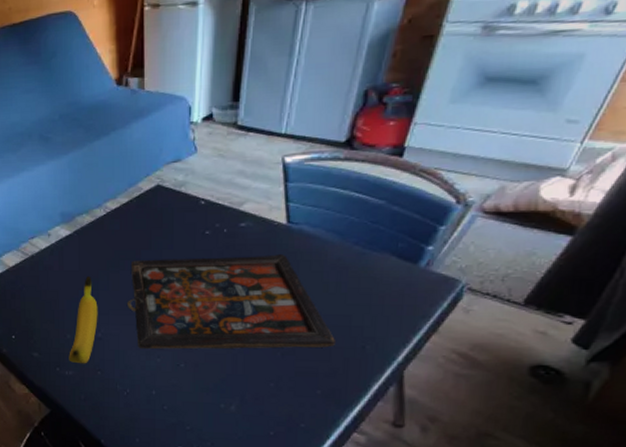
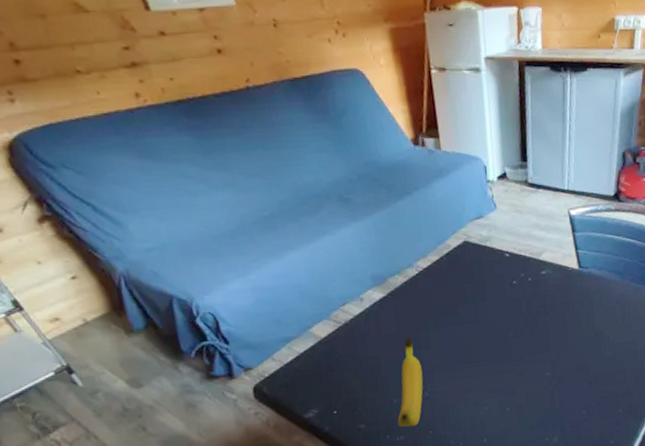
board game: present [126,254,337,349] -> none [449,295,628,400]

